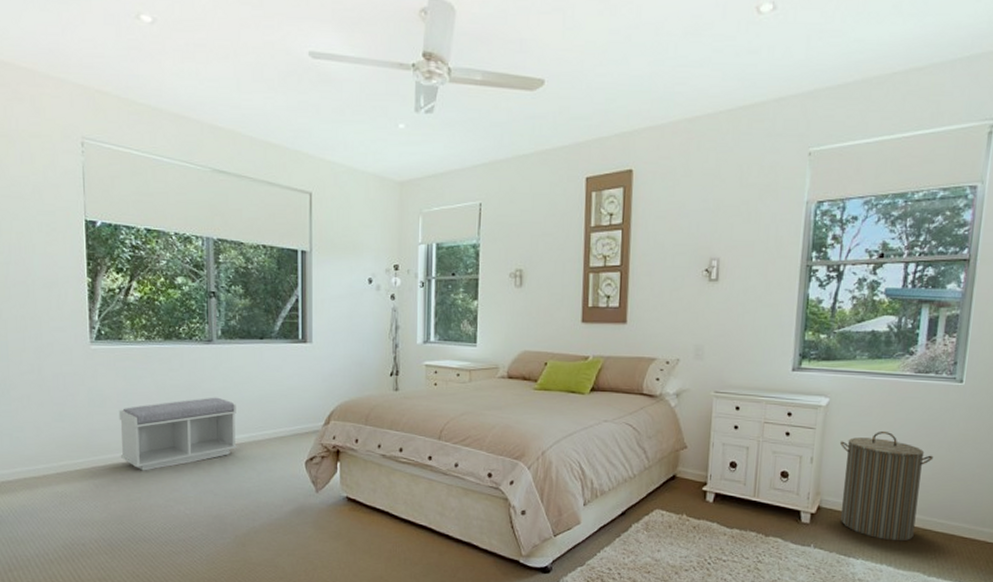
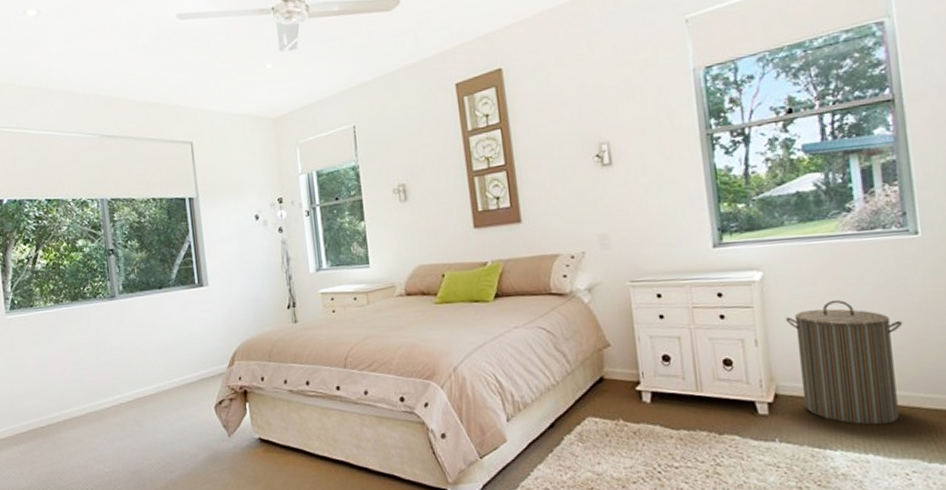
bench: present [118,397,237,471] -> none [35,351,148,433]

